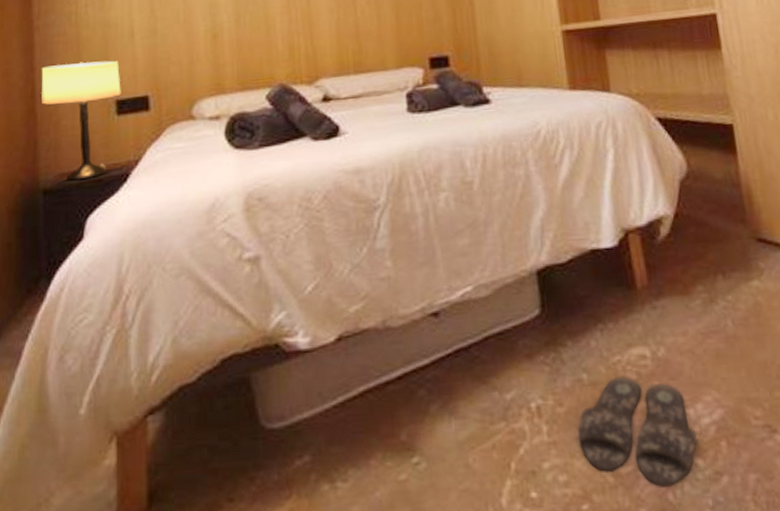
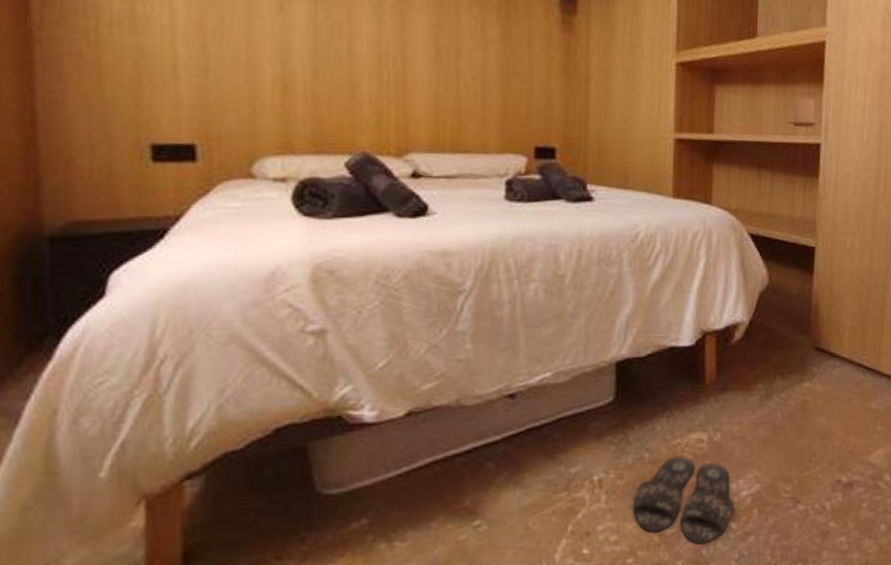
table lamp: present [41,60,121,182] -> none [45,91,159,232]

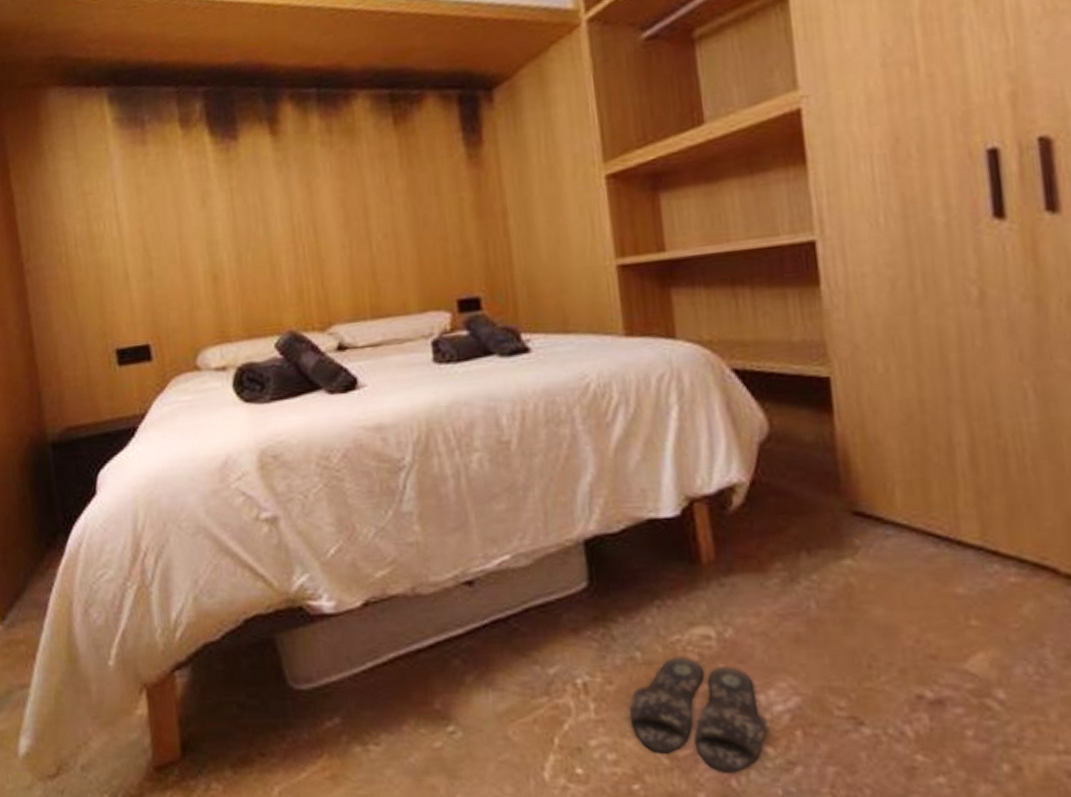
candle: present [787,97,821,128] -> none [762,184,812,225]

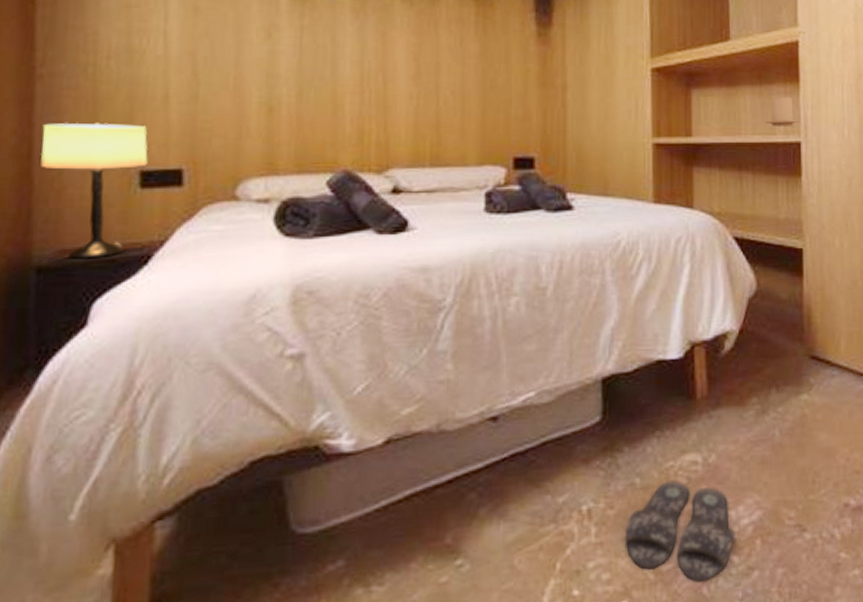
table lamp: none [36,306,121,436] -> present [41,122,148,260]
candle: none [762,184,812,225] -> present [765,97,800,126]

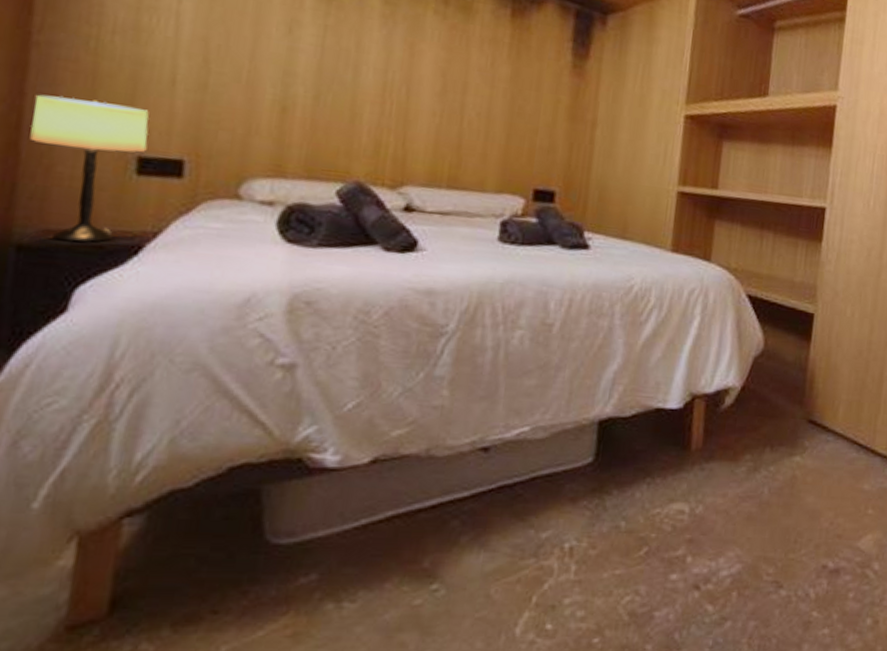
slippers: present [626,480,737,582] -> none [604,527,715,627]
candle: present [765,97,800,126] -> none [793,159,828,191]

